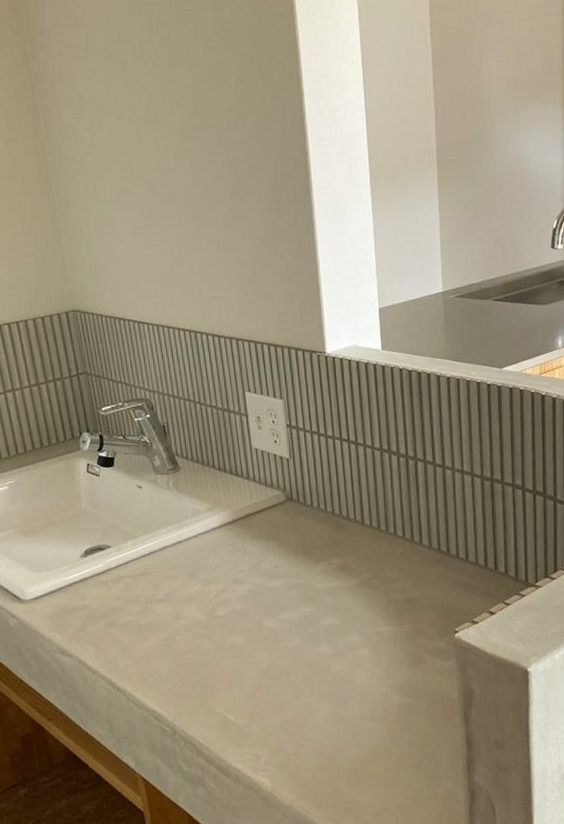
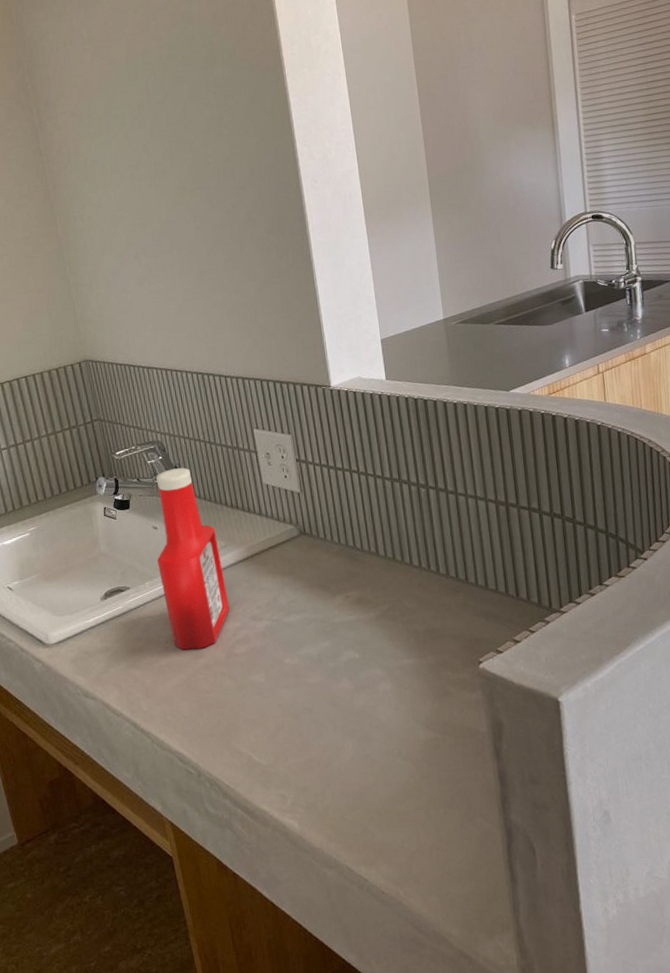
ketchup bottle: none [140,427,212,611] -> present [156,467,230,651]

